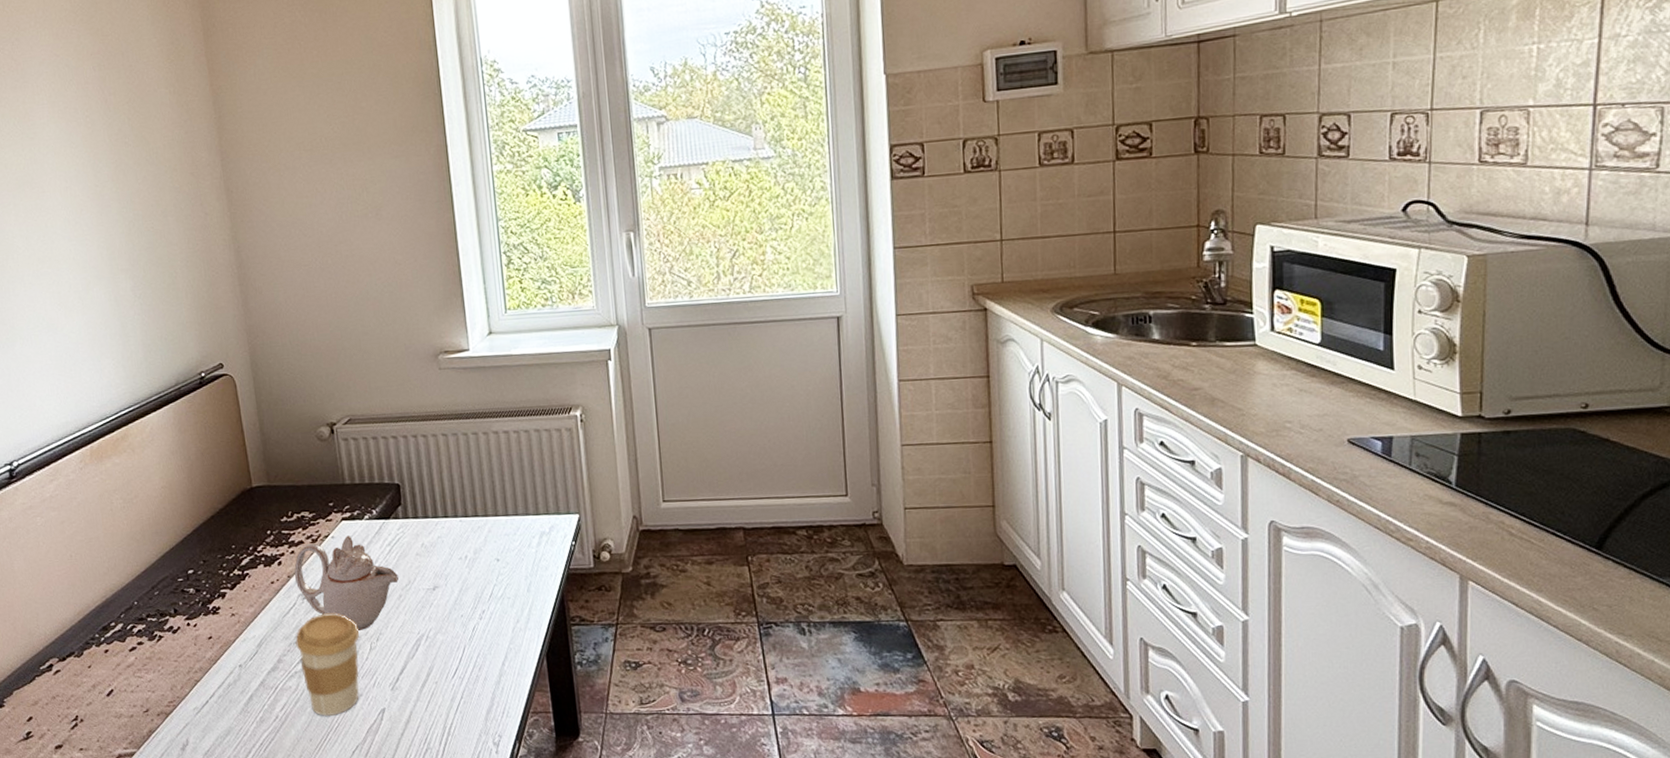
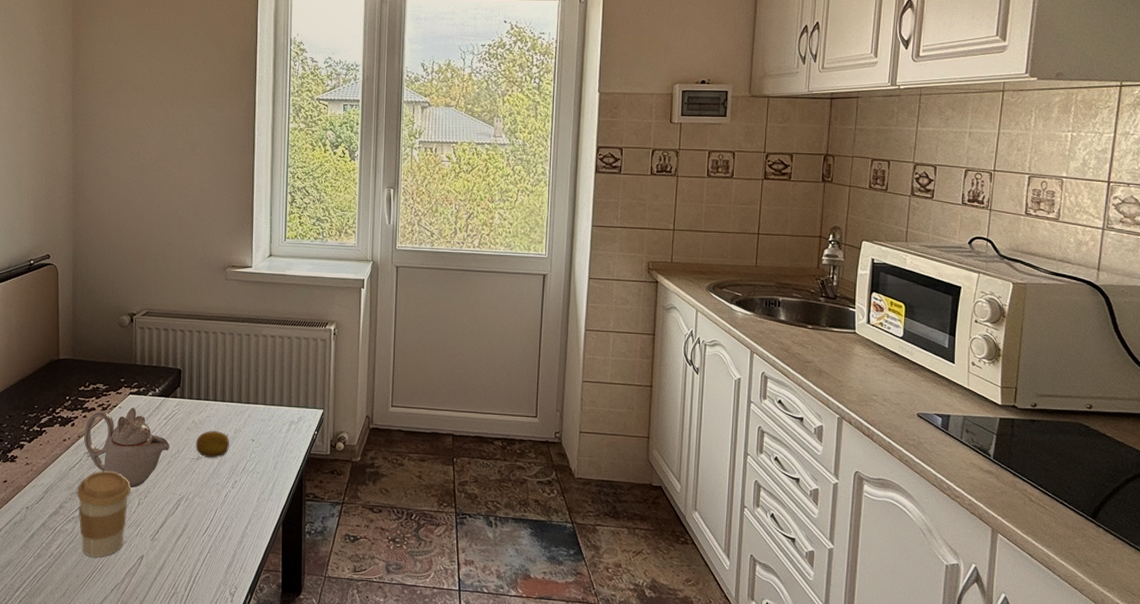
fruit: none [428,553,470,587] -> present [195,431,229,459]

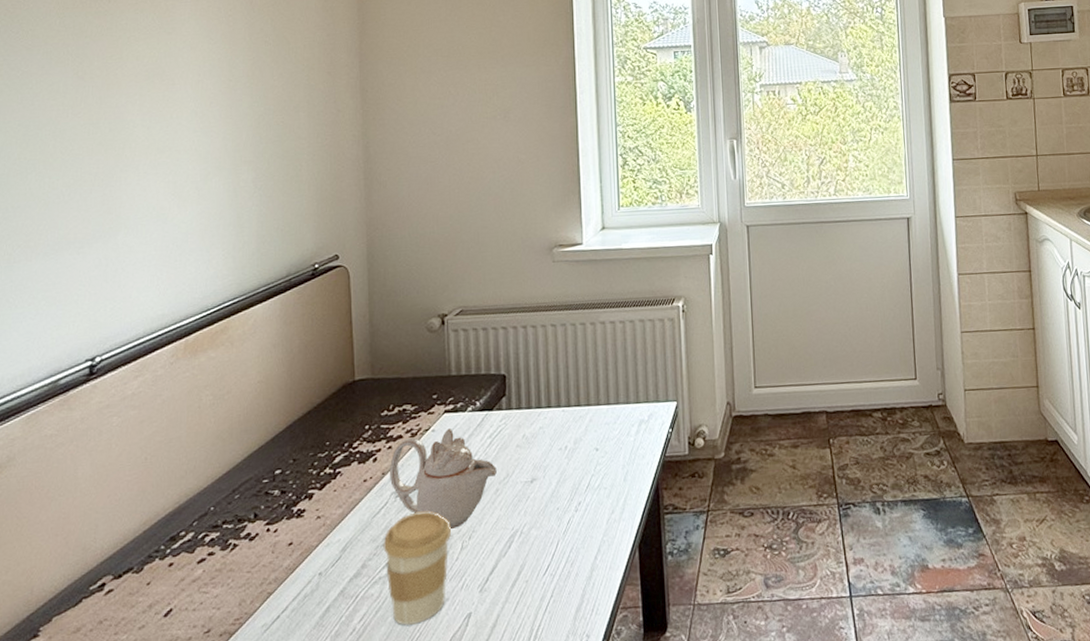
fruit: present [195,431,229,459] -> none [527,443,569,479]

